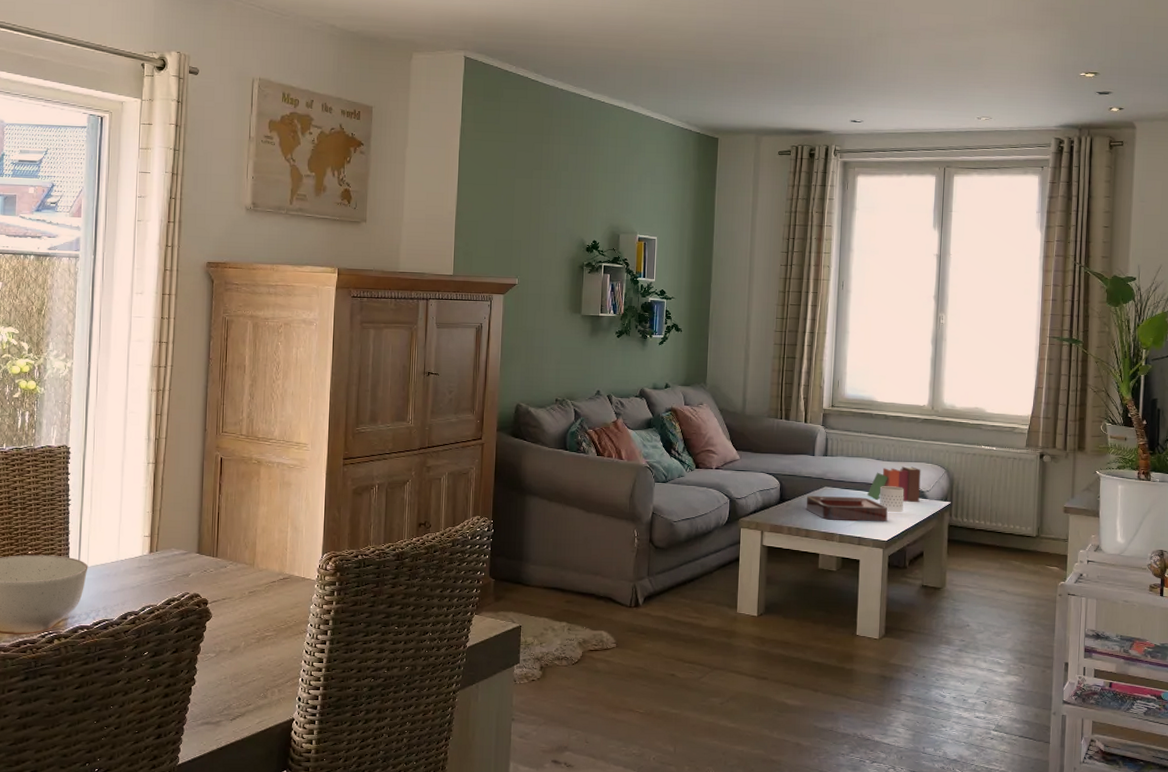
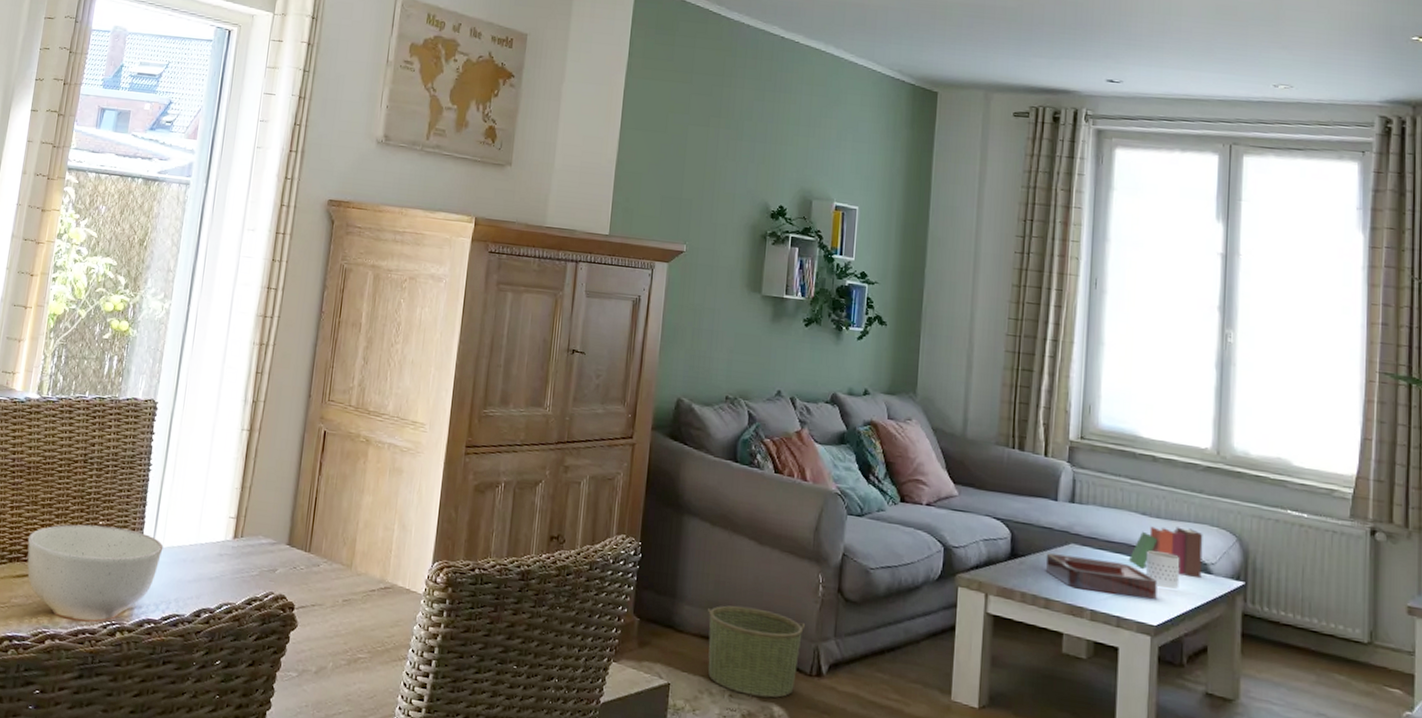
basket: none [549,561,625,627] -> present [708,605,806,698]

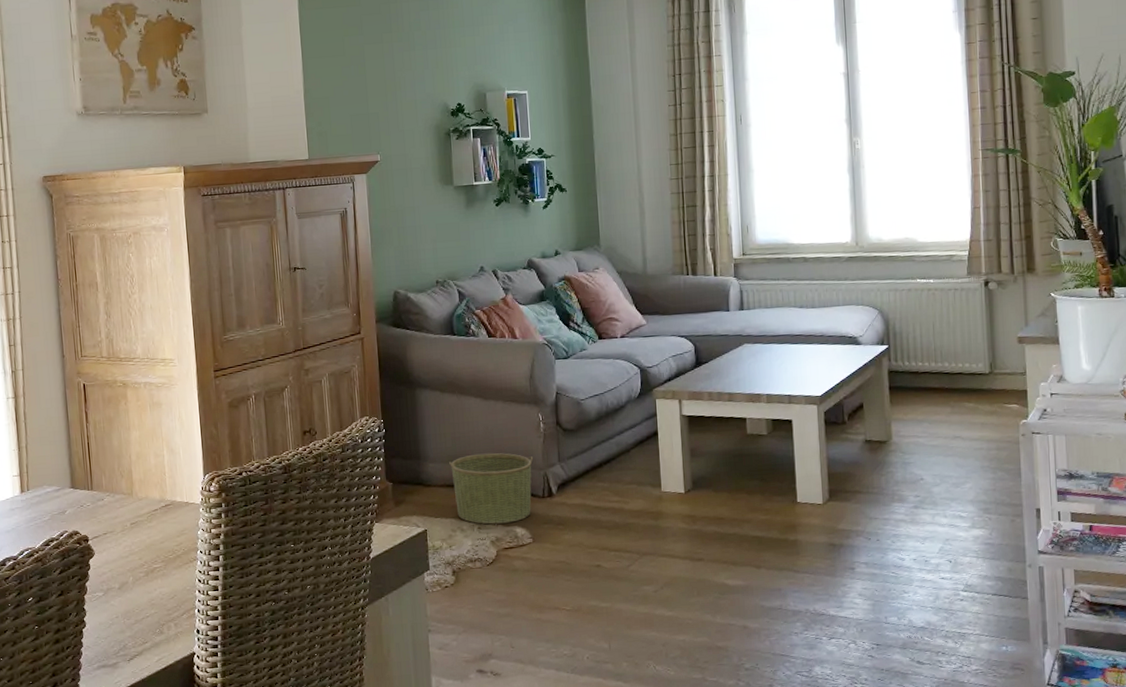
decorative tray: present [1045,553,1158,599] -> none [725,350,819,380]
books: present [1128,526,1203,579] -> none [792,311,853,353]
mug: present [1145,550,1180,590] -> none [806,334,836,365]

